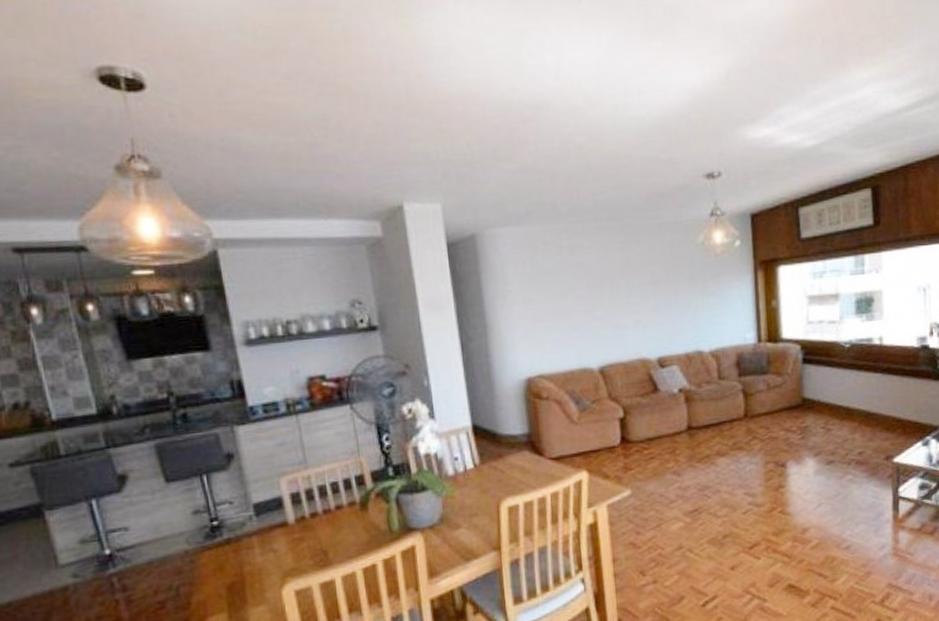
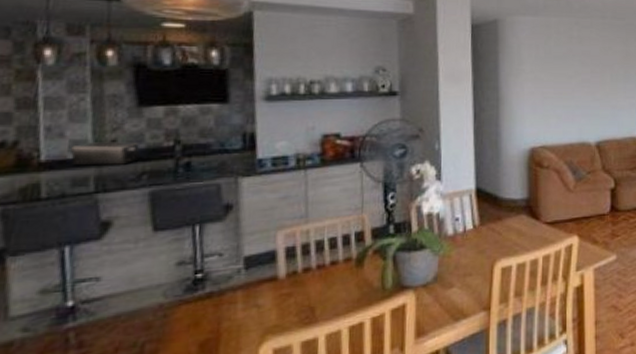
toaster: none [76,396,139,423] -> present [71,142,140,166]

